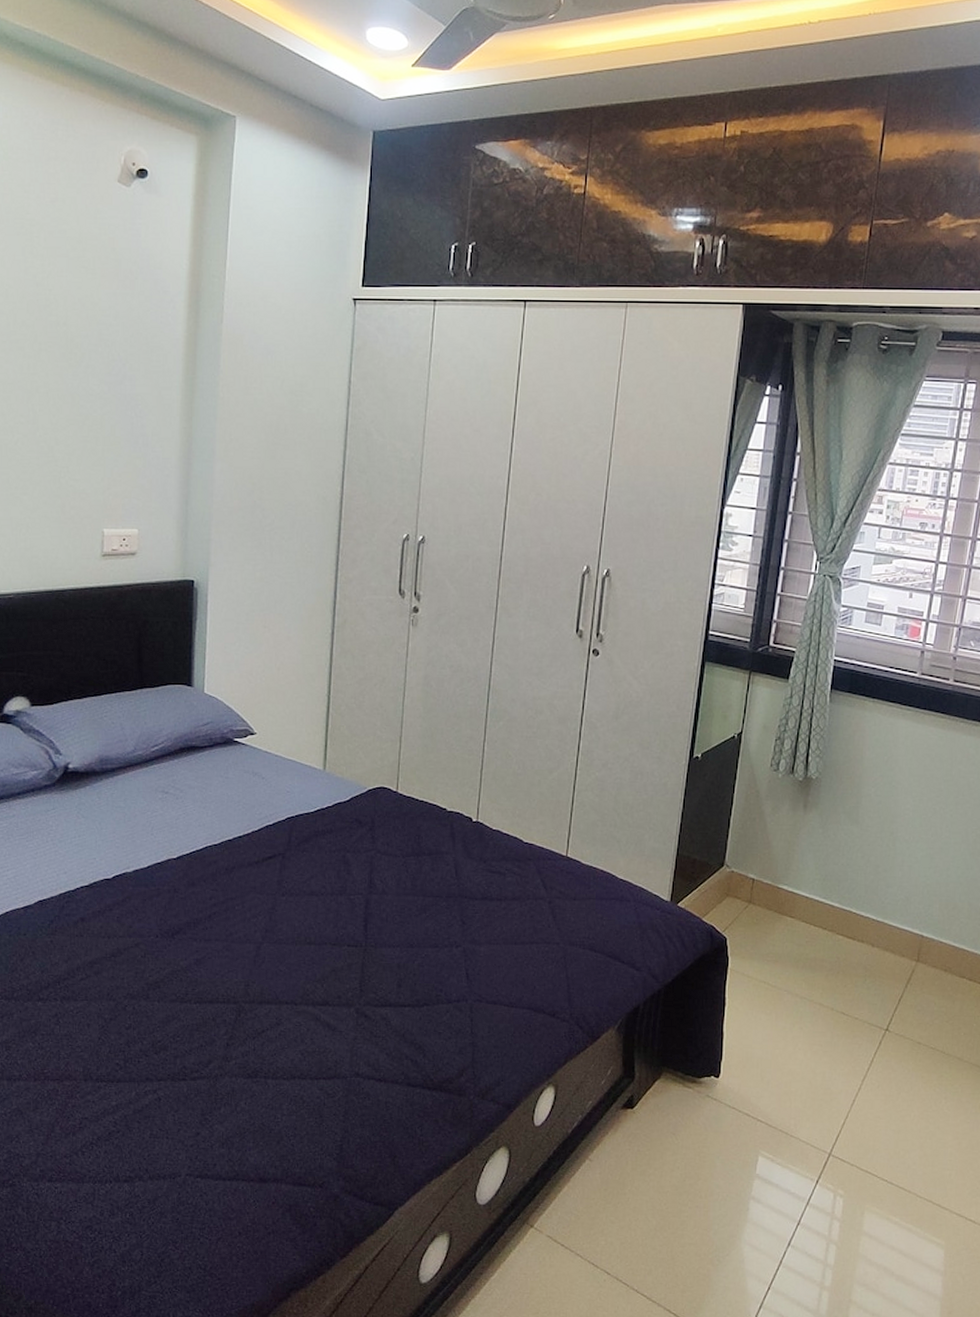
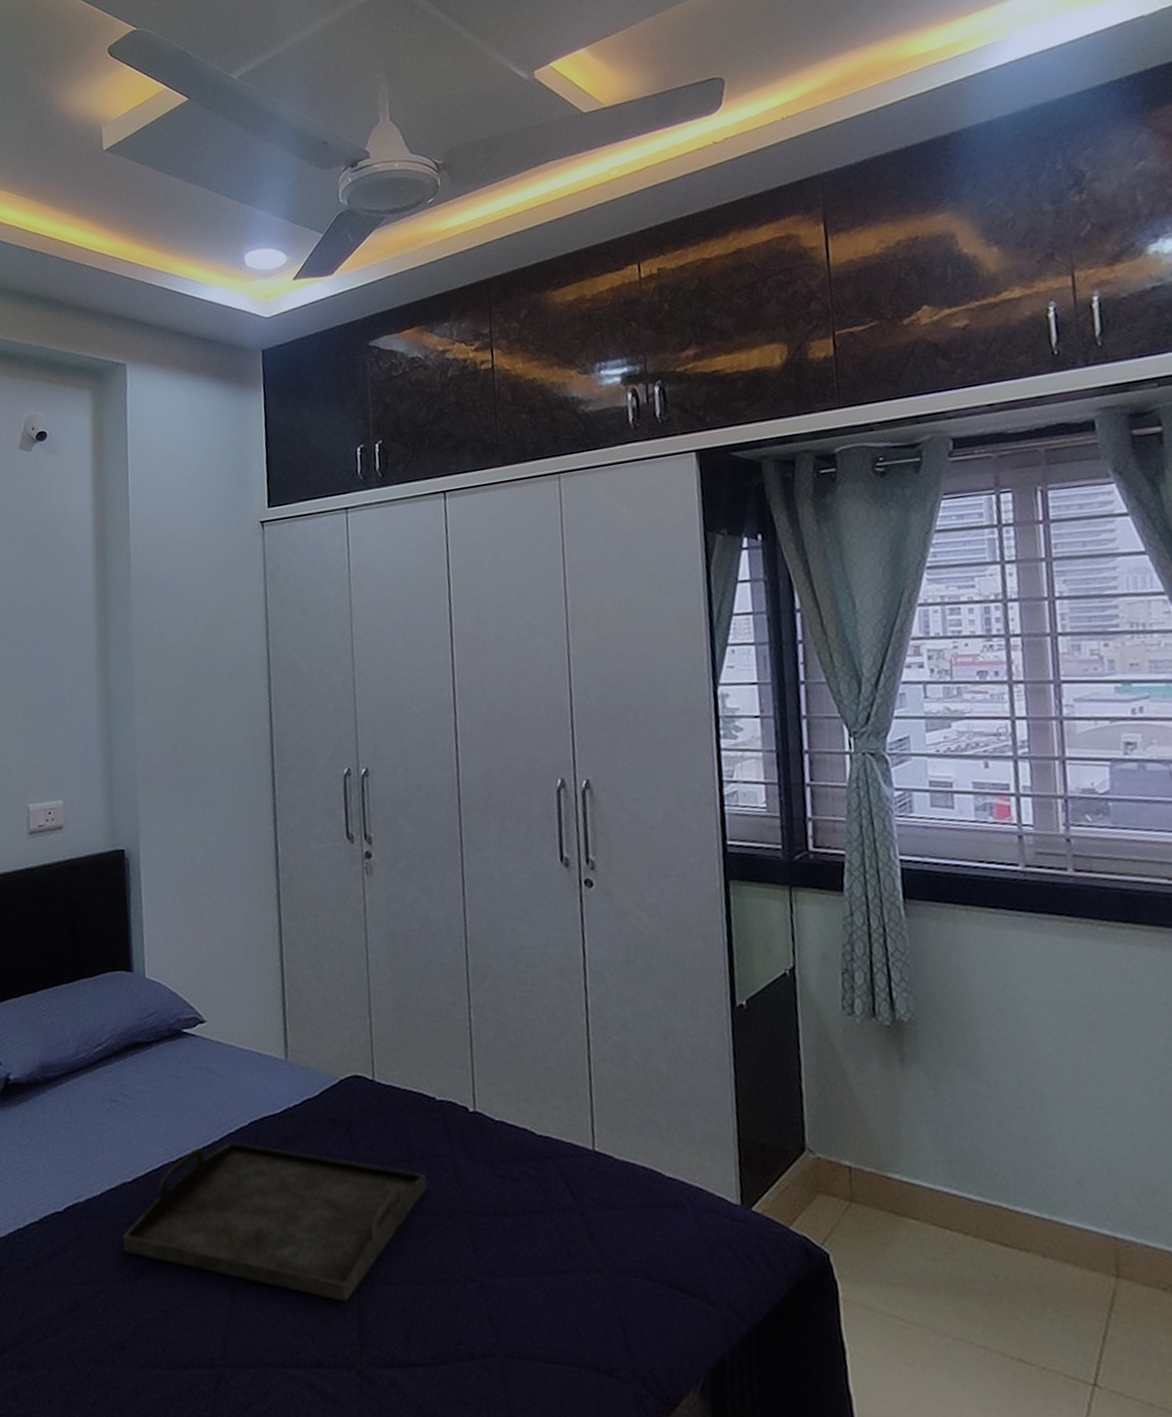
serving tray: none [164,832,430,959] -> present [122,1142,427,1303]

